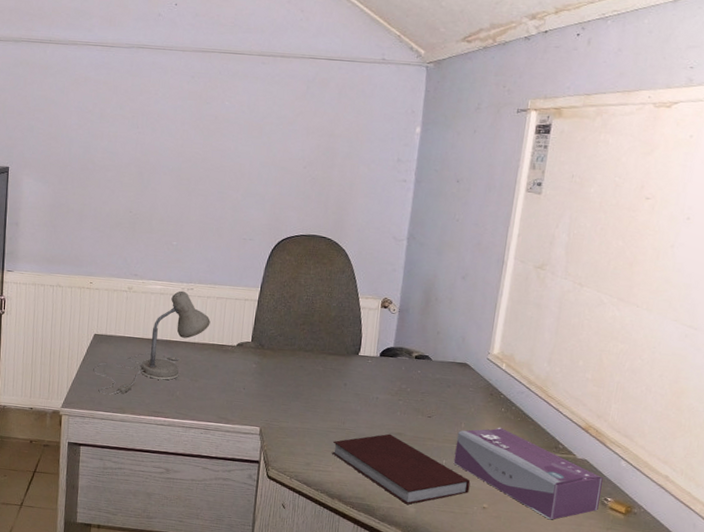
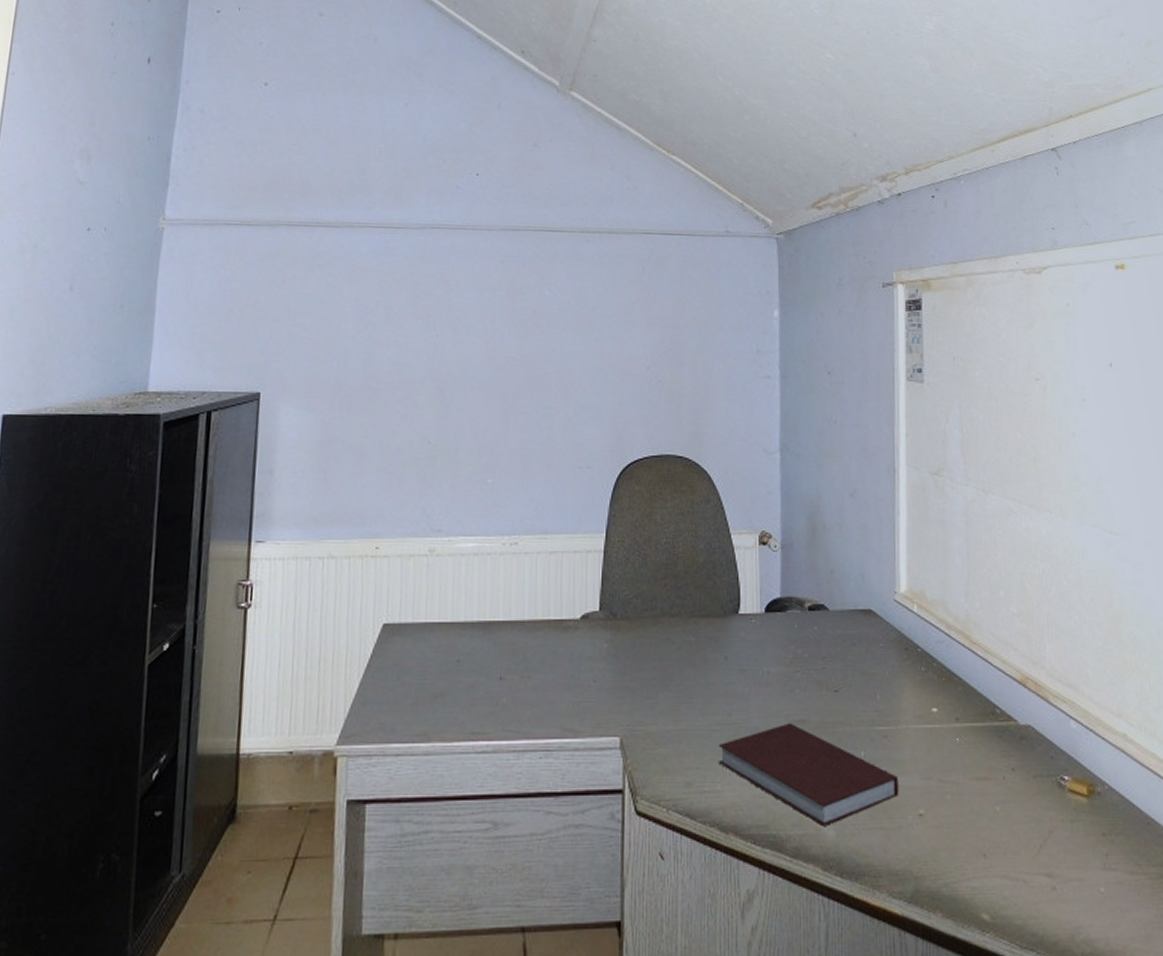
desk lamp: present [93,291,211,395] -> none [382,547,543,715]
tissue box: present [453,427,603,520] -> none [873,693,1056,820]

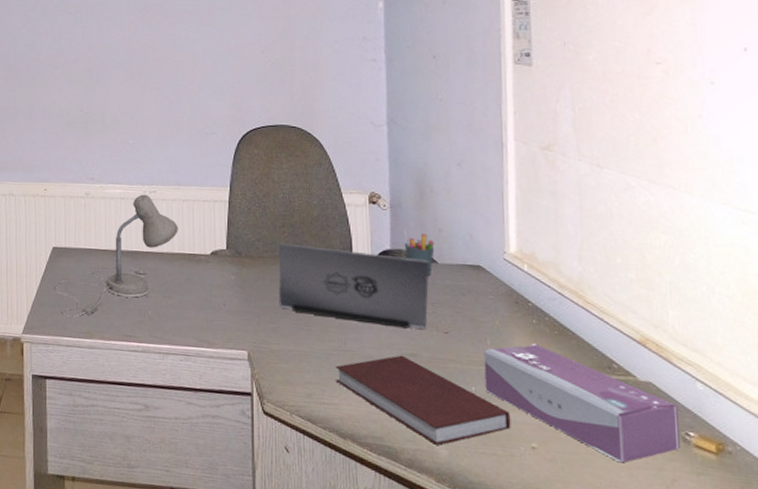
desk lamp: none [382,547,543,715] -> present [54,194,178,317]
laptop: none [658,598,821,690] -> present [278,243,430,329]
pen holder: none [793,571,826,627] -> present [402,228,435,277]
tissue box: none [873,693,1056,820] -> present [484,343,680,463]

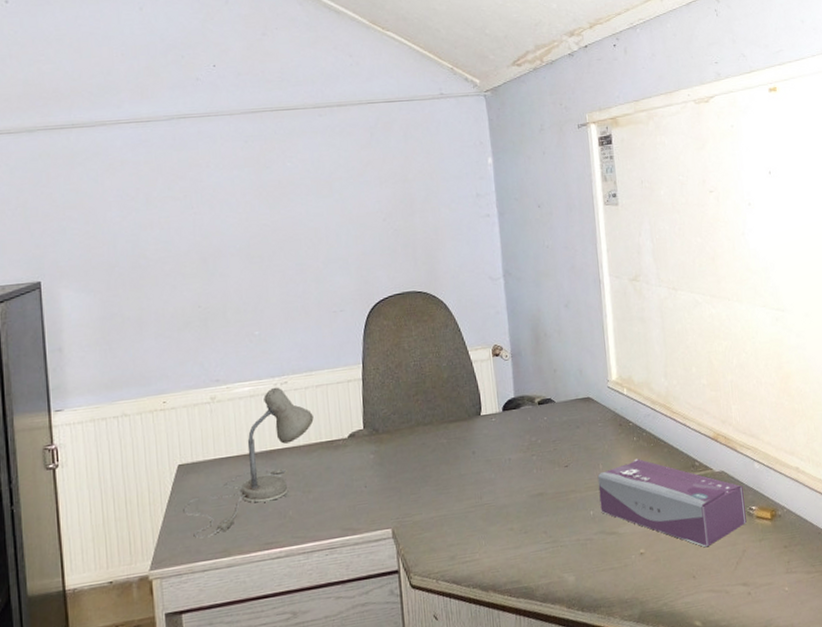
laptop: present [278,243,430,329] -> none [413,401,550,478]
notebook: present [336,355,511,445] -> none [475,496,623,574]
pen holder: present [402,228,435,277] -> none [523,375,552,417]

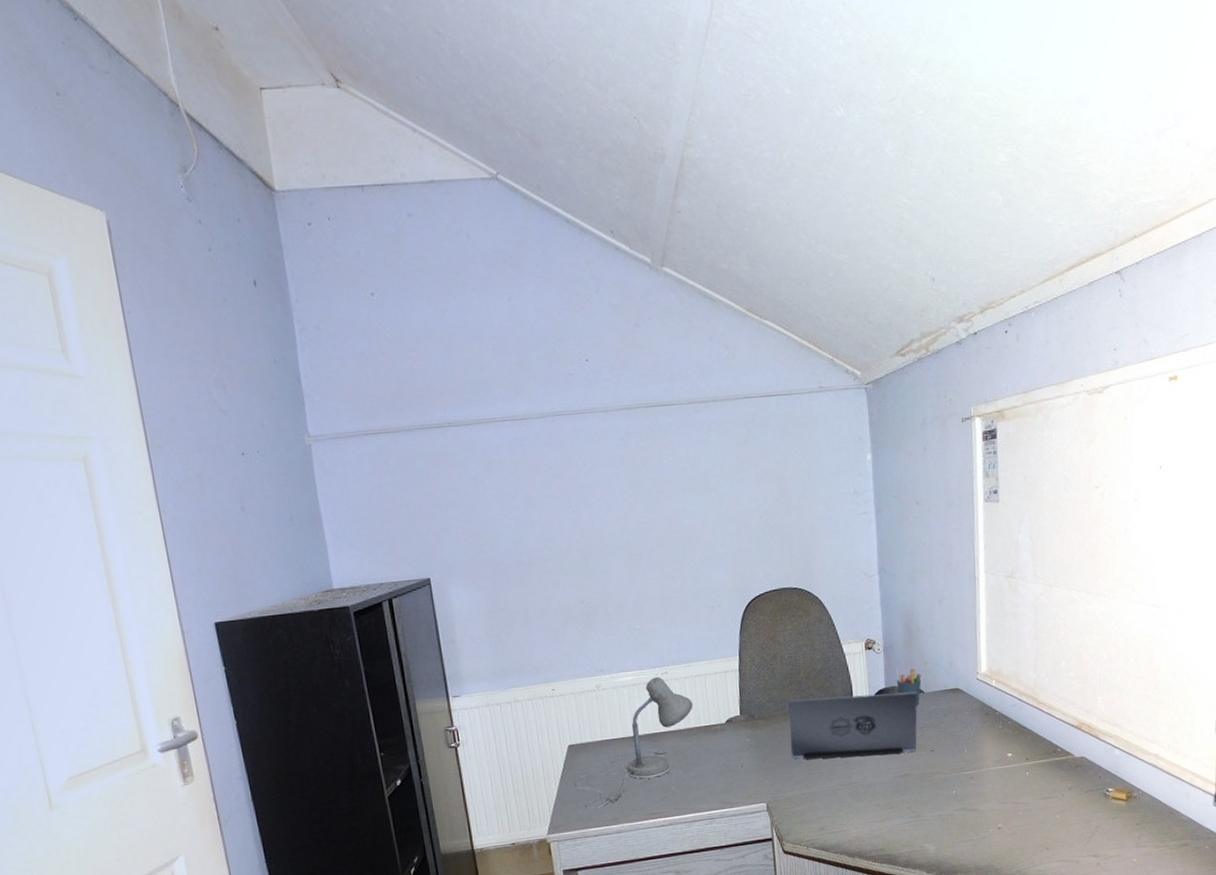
laptop: none [413,401,550,478] -> present [787,692,918,759]
pen holder: none [523,375,552,417] -> present [894,667,922,706]
tissue box: present [597,458,747,548] -> none [962,744,1102,824]

